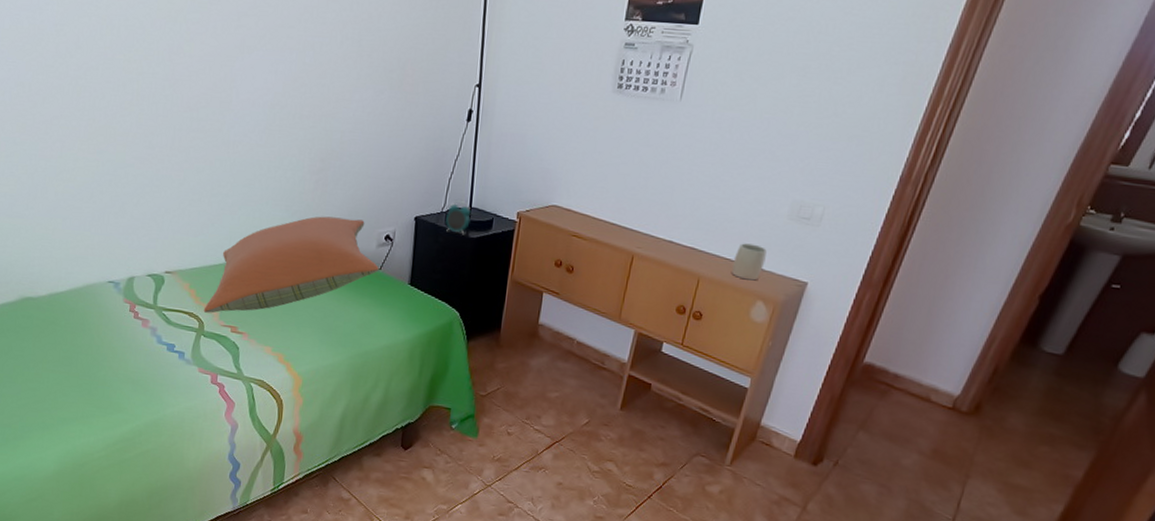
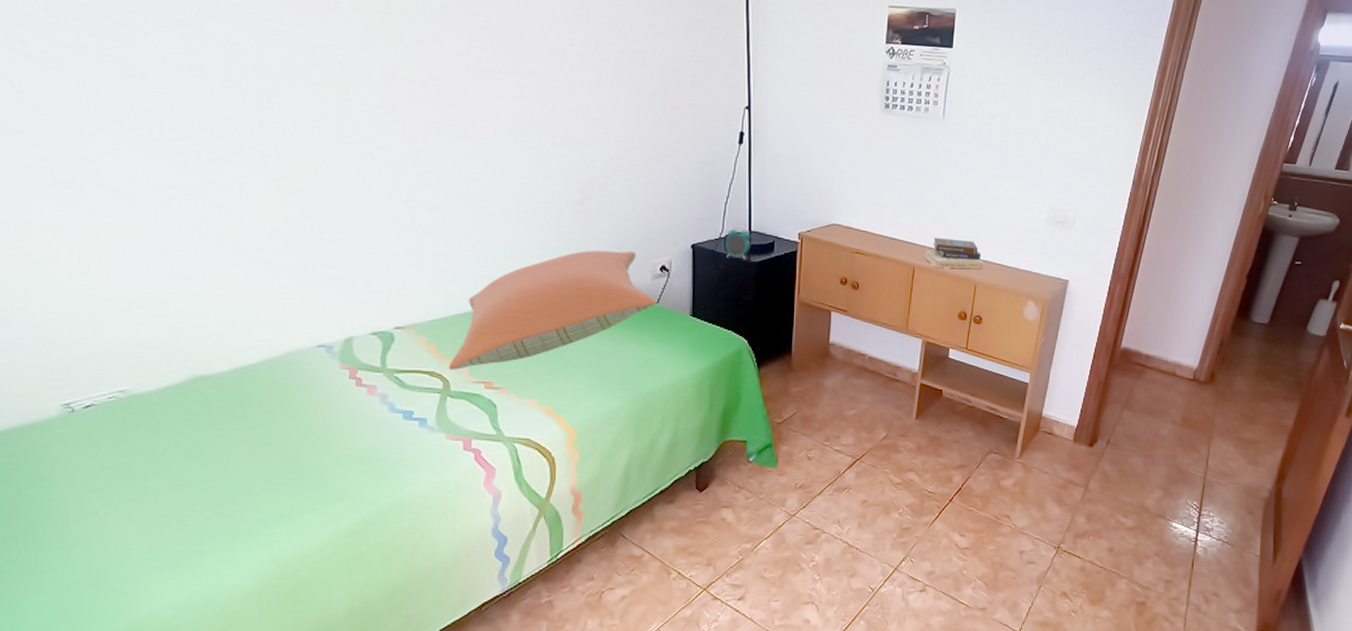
books: none [645,225,711,263] -> present [924,237,984,270]
mug: present [730,243,767,281] -> none [1003,248,1032,282]

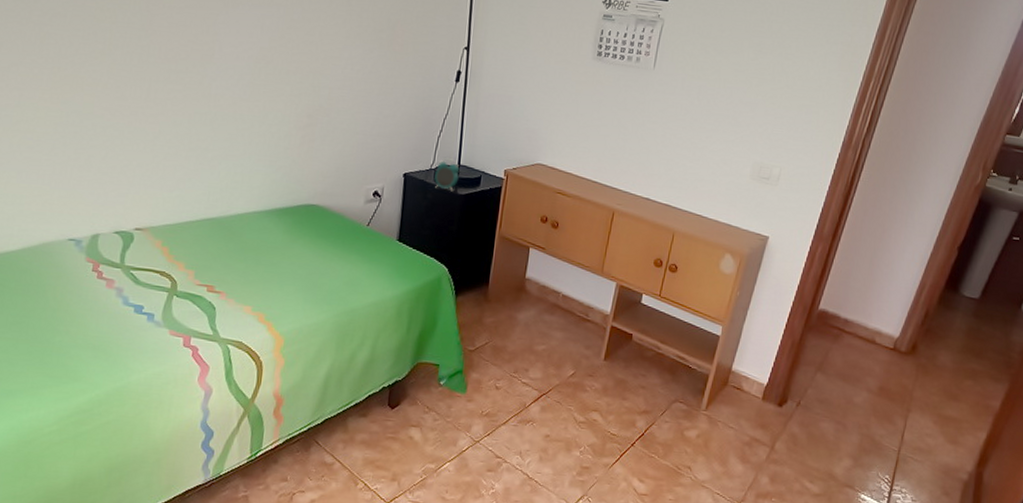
pillow: present [448,250,656,370] -> none [177,171,367,272]
books: present [924,237,984,270] -> none [624,183,684,219]

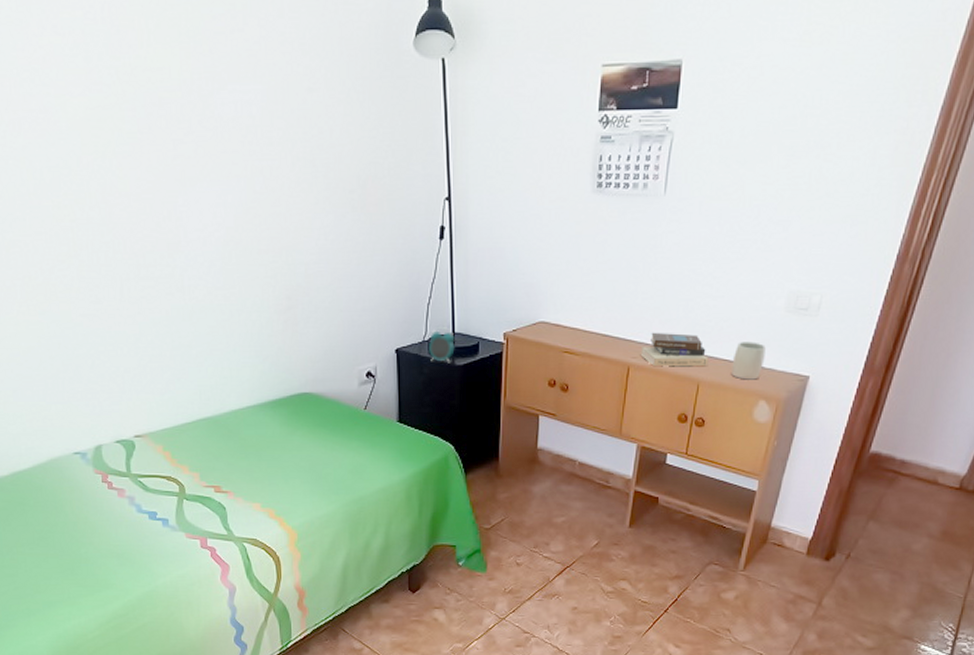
books: none [624,183,684,219] -> present [640,332,709,367]
mug: none [701,200,733,235] -> present [730,342,765,380]

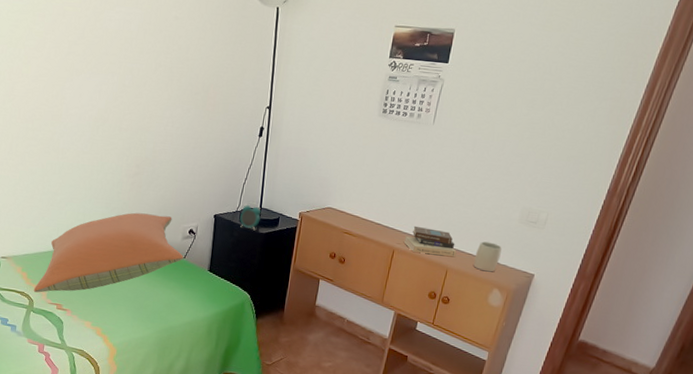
pillow: none [182,358,364,475] -> present [33,212,183,293]

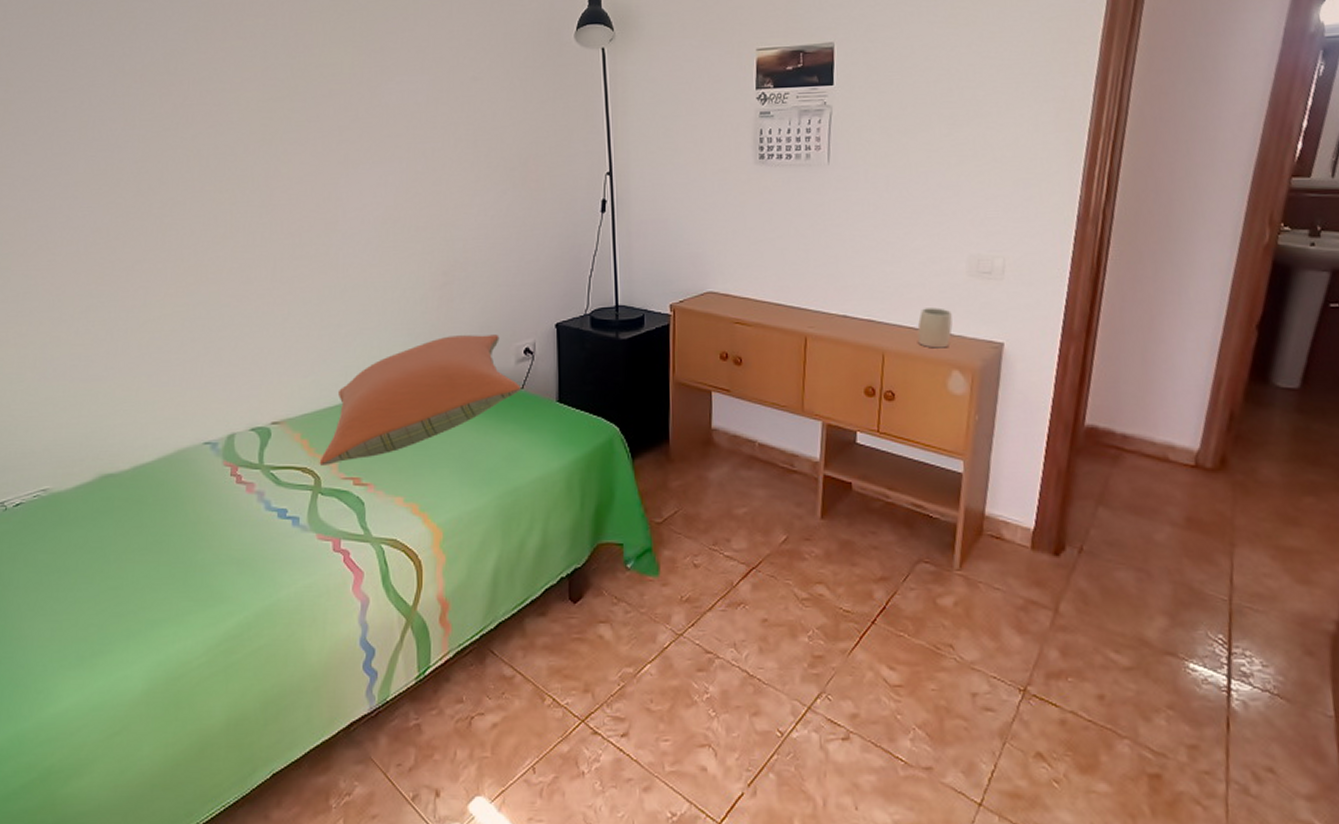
alarm clock: present [240,202,261,231] -> none [591,300,619,338]
books: present [403,225,457,258] -> none [817,300,892,337]

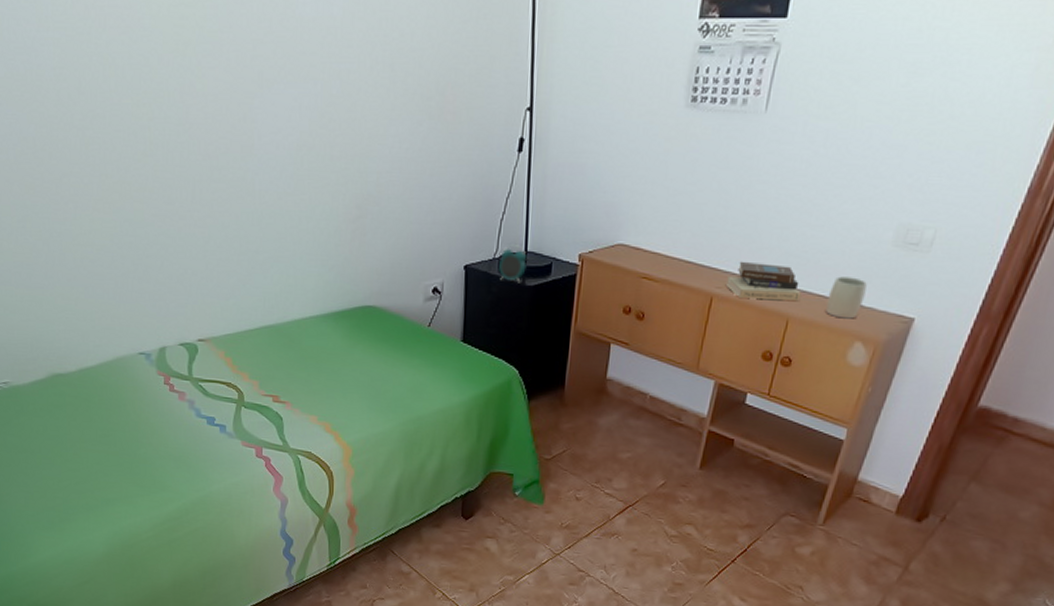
pillow: present [319,334,521,466] -> none [242,270,428,383]
alarm clock: none [591,300,619,338] -> present [499,244,527,284]
books: none [817,300,892,337] -> present [725,261,802,302]

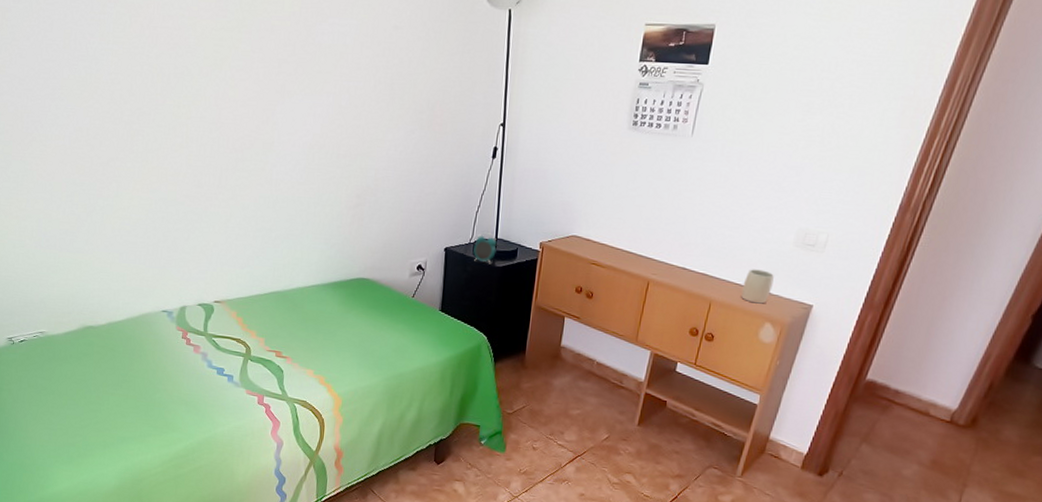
books: present [725,261,802,302] -> none [659,253,722,288]

